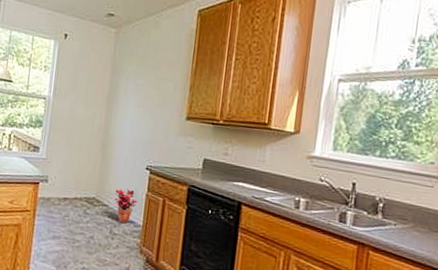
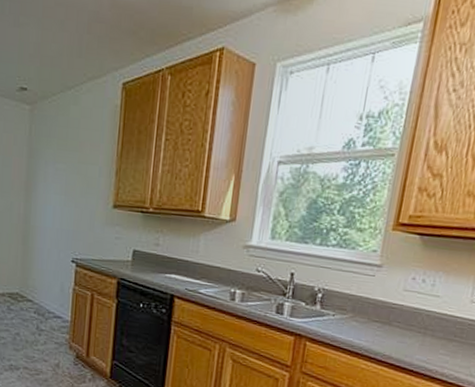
potted plant: present [114,188,138,224] -> none [38,282,64,319]

